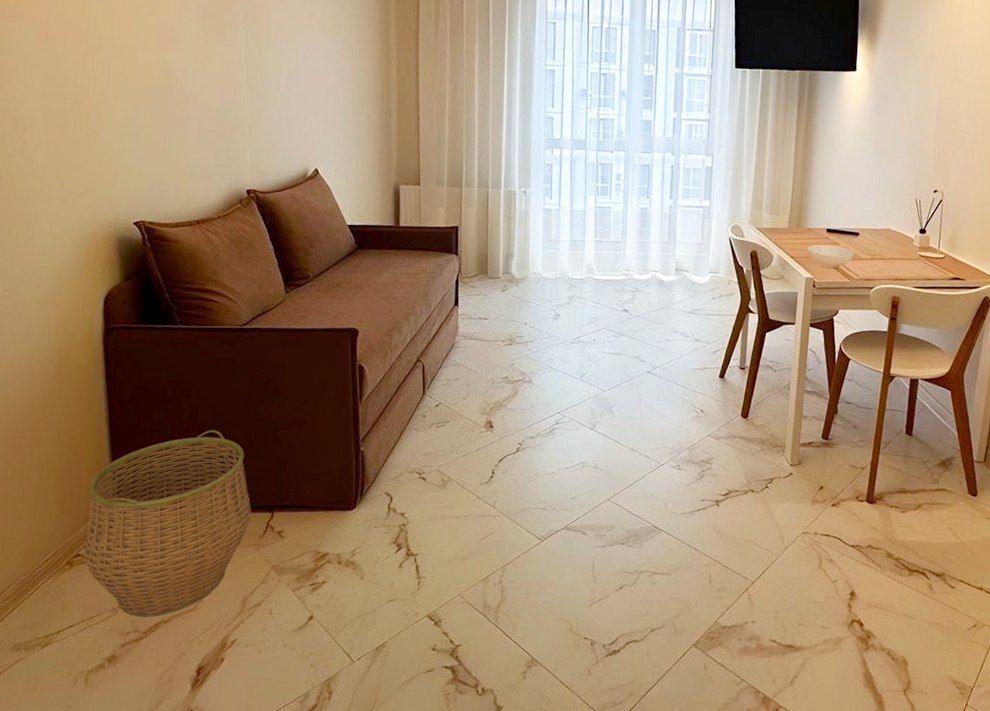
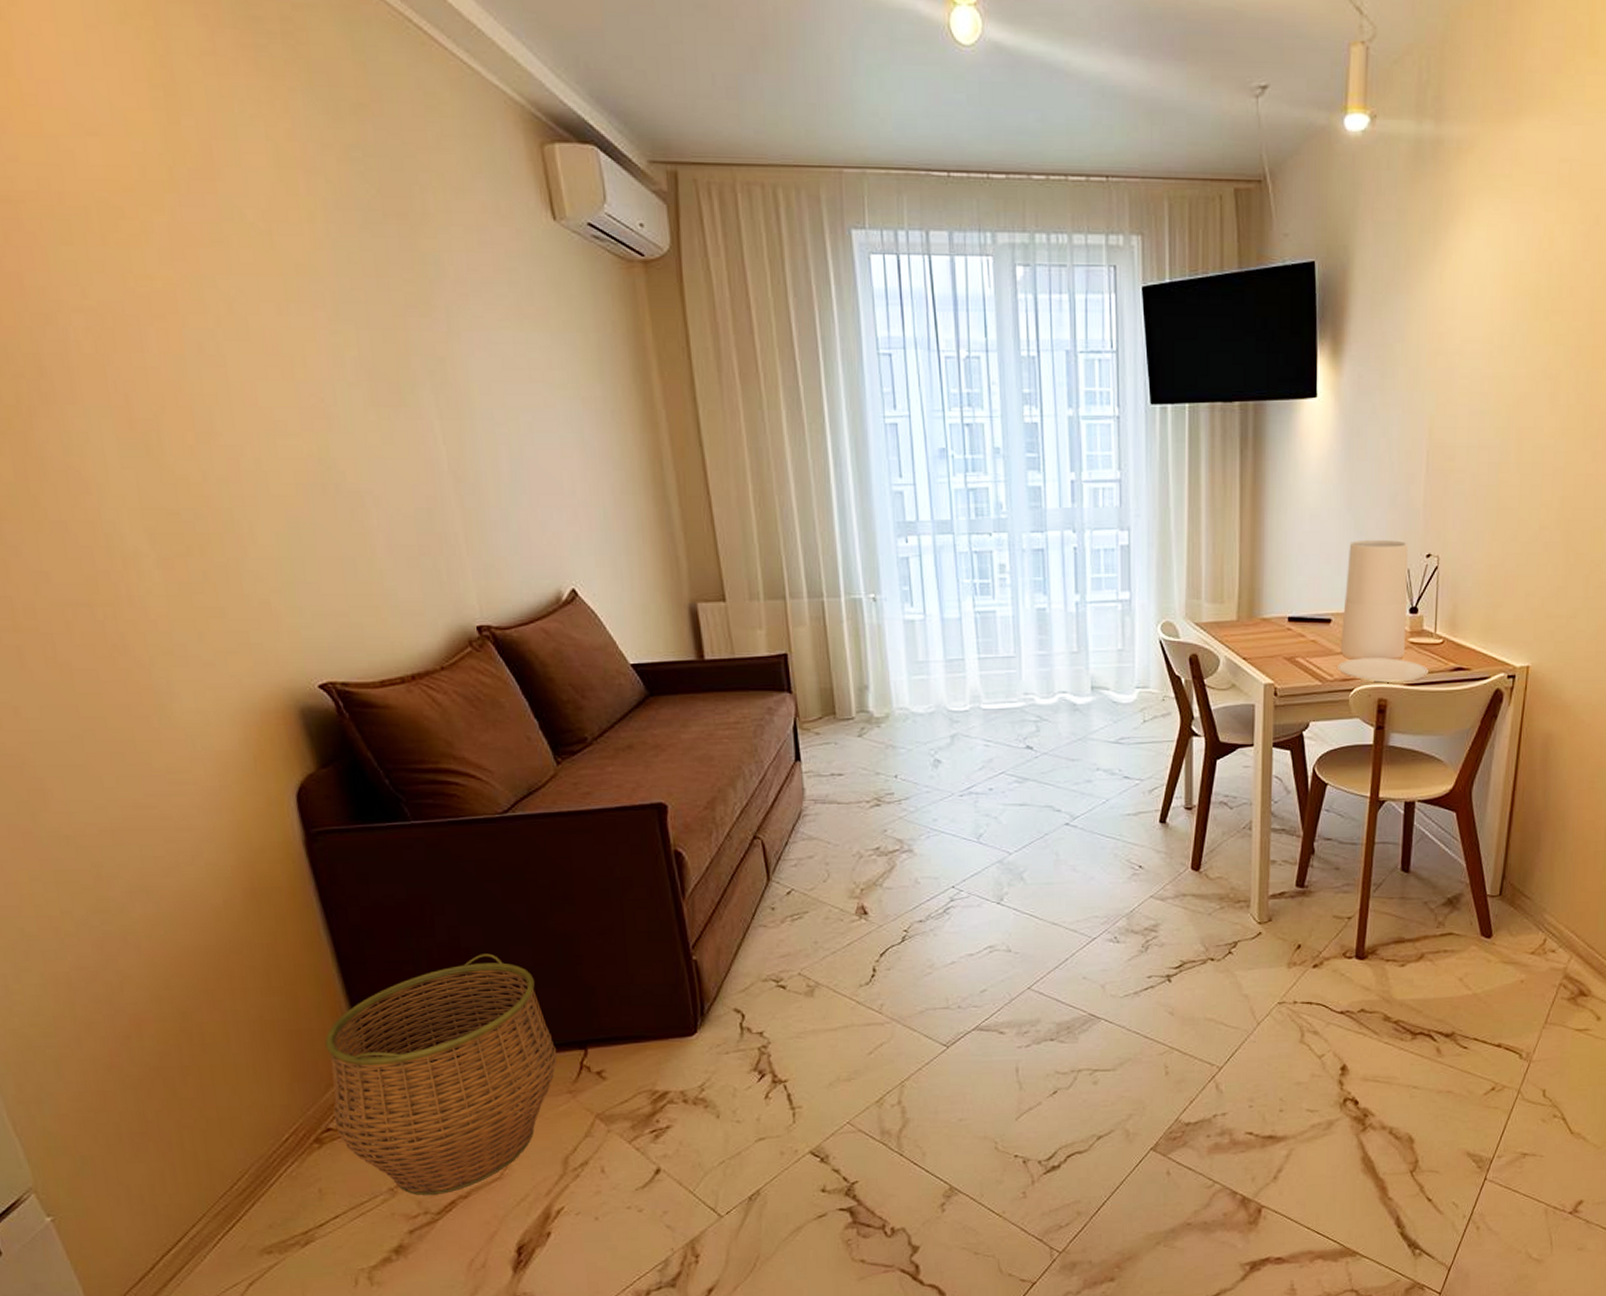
bowl: present [806,244,854,268] -> none [1263,638,1326,669]
plate: none [862,264,933,285] -> present [1338,658,1429,682]
vase: none [865,176,920,268] -> present [1341,539,1408,661]

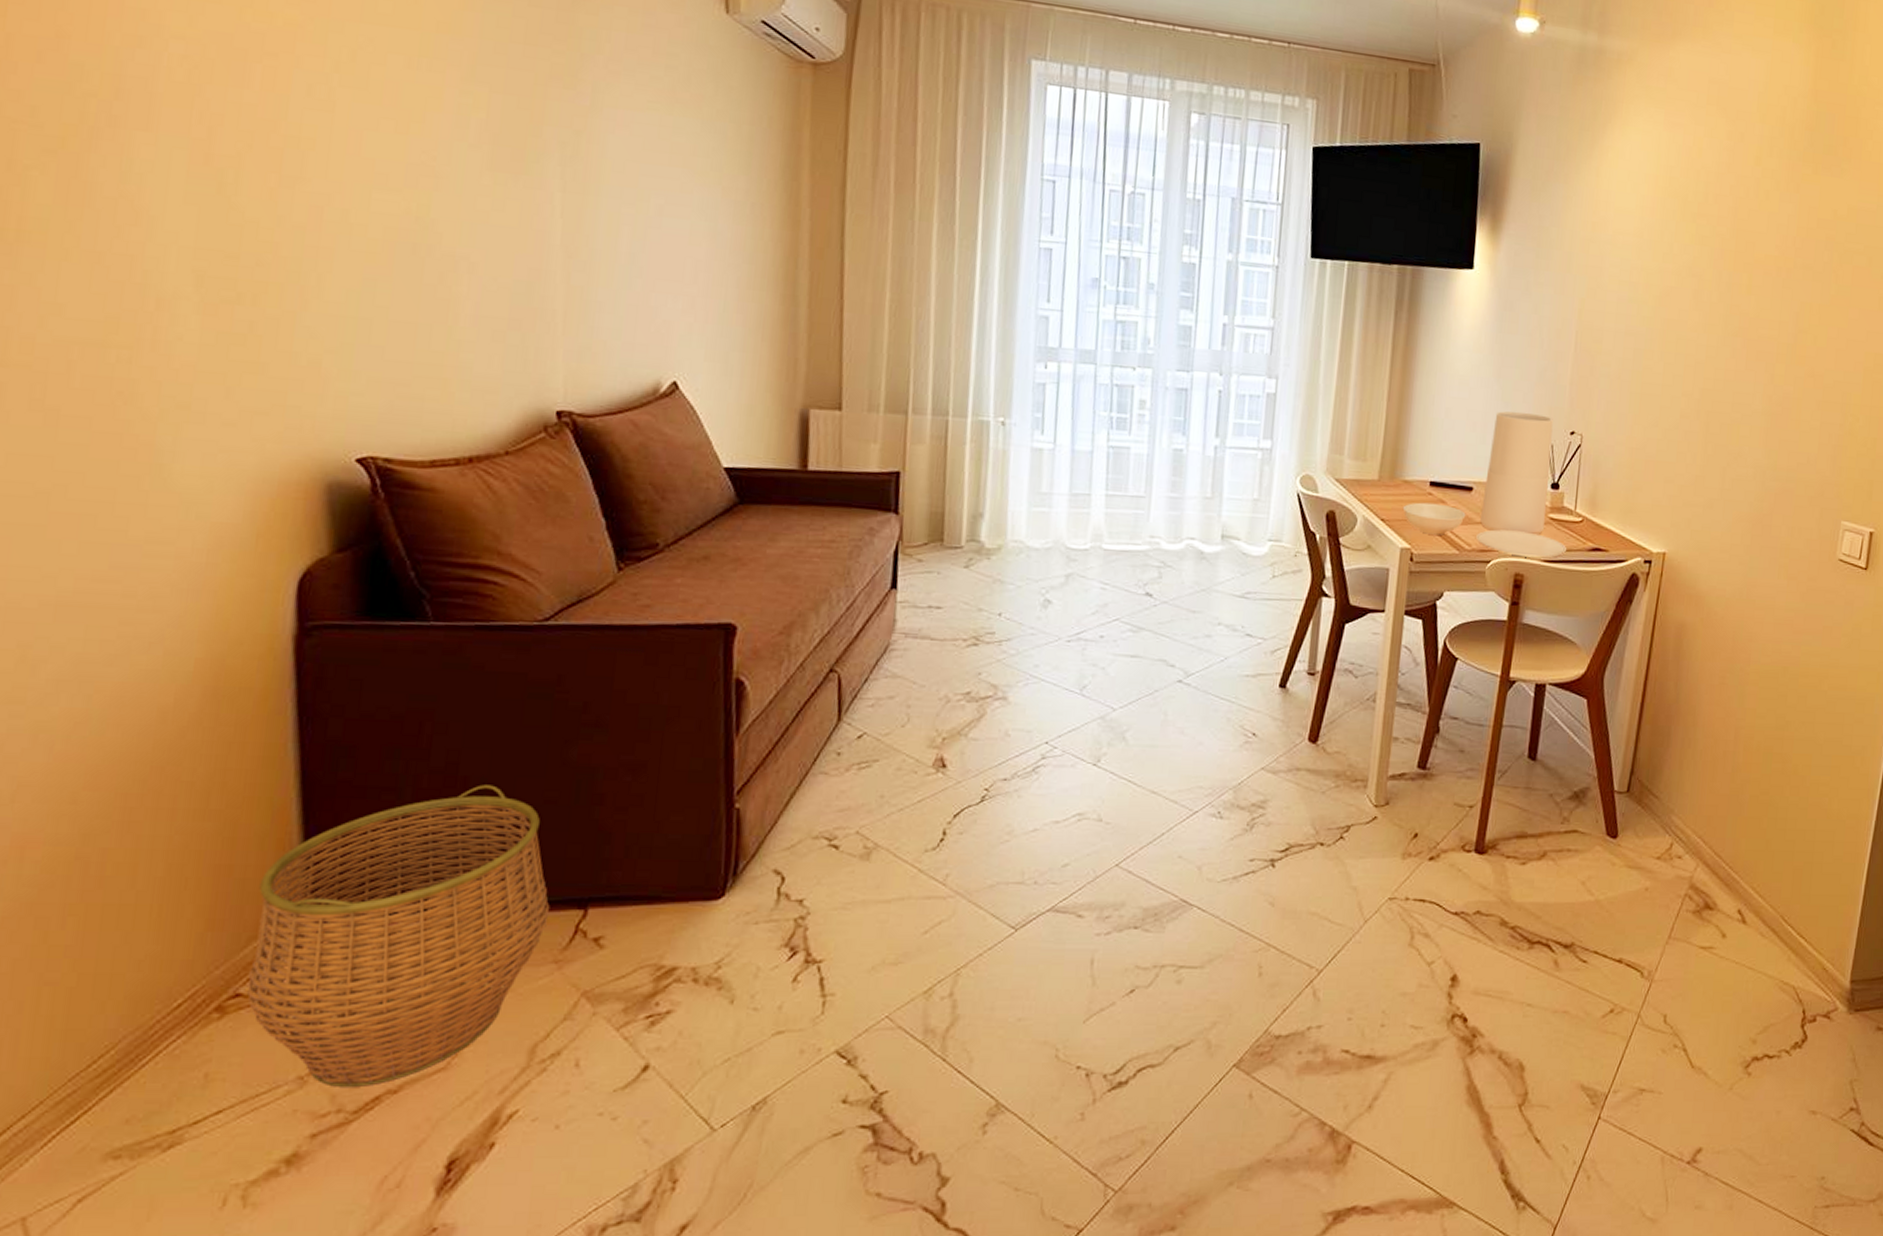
bowl: none [1263,638,1326,669] -> present [1402,502,1466,535]

